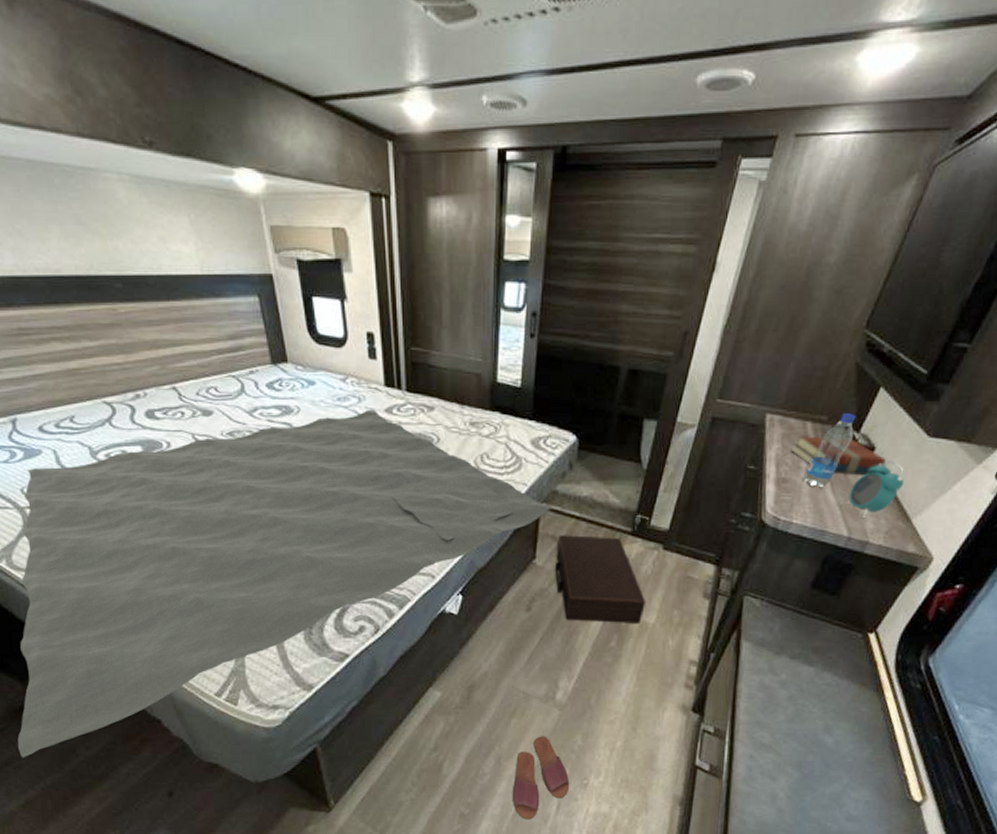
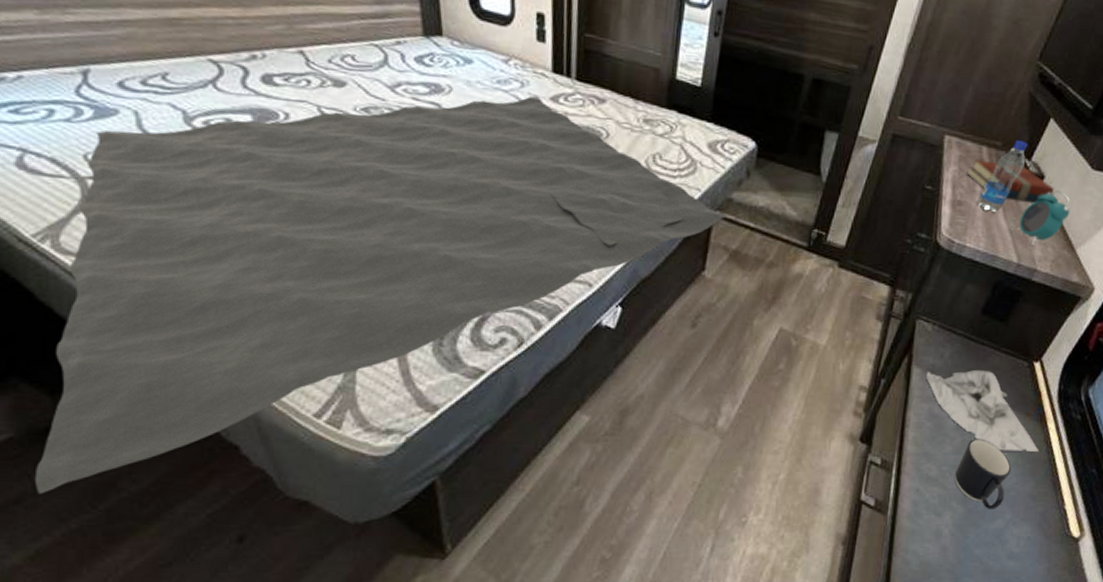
slippers: present [512,736,569,820] -> none [661,467,726,564]
suitcase: present [554,535,647,623] -> none [724,246,819,345]
tissue: none [755,642,876,720] -> present [926,369,1039,452]
mug: none [788,708,848,774] -> present [954,438,1012,509]

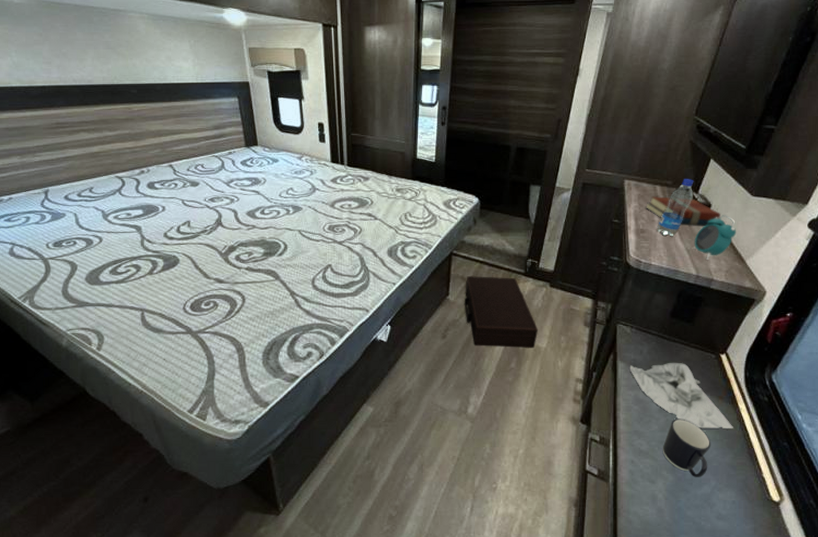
blanket: present [34,96,727,494] -> none [22,180,461,468]
suitcase: none [724,246,819,345] -> present [464,276,539,348]

